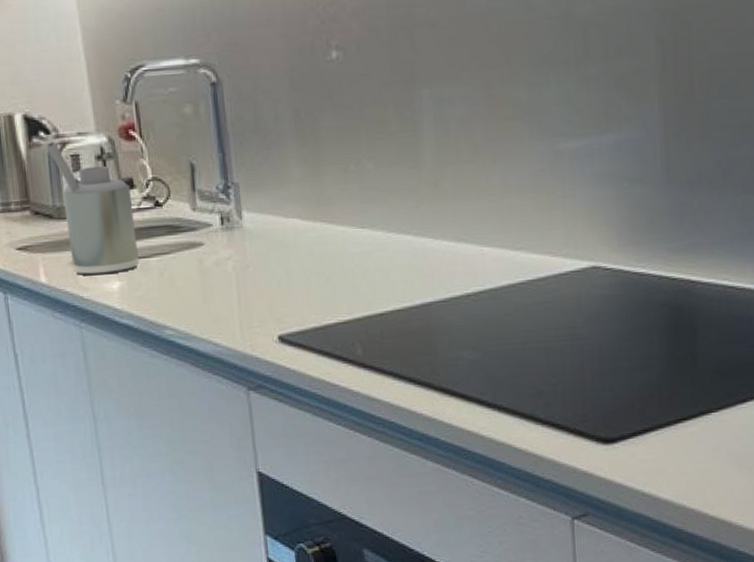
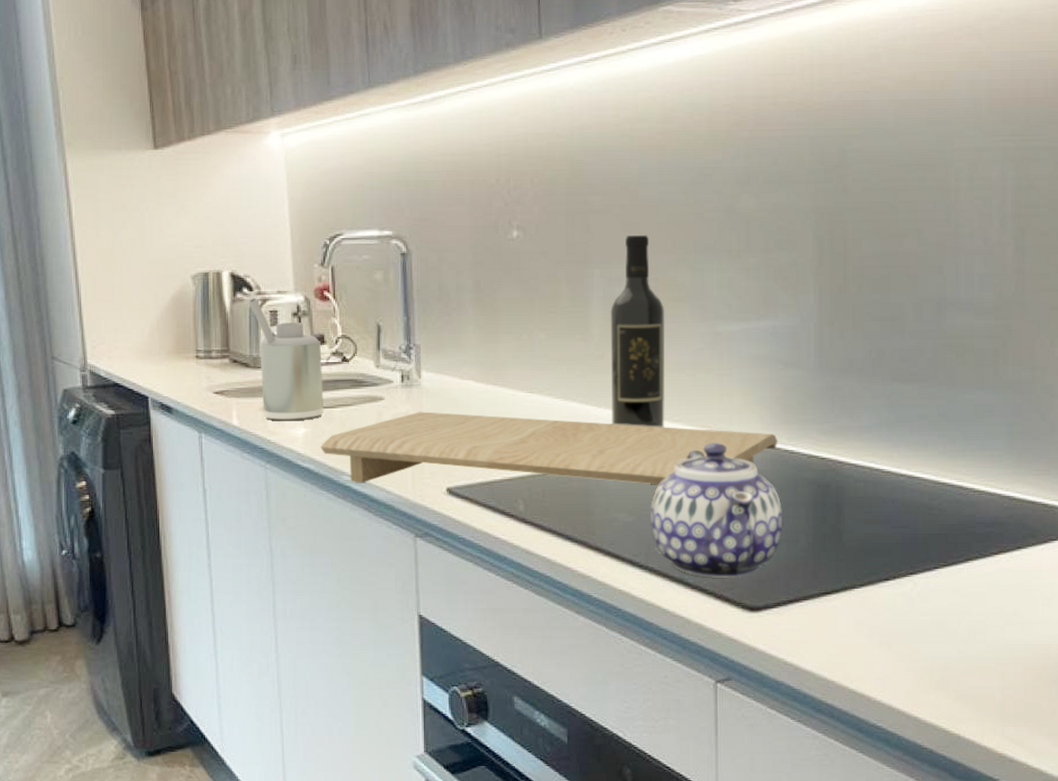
cutting board: none [138,255,627,337] -> present [321,411,778,485]
wine bottle: none [442,49,507,258] -> present [610,235,666,428]
teapot: none [496,269,636,412] -> present [650,442,783,579]

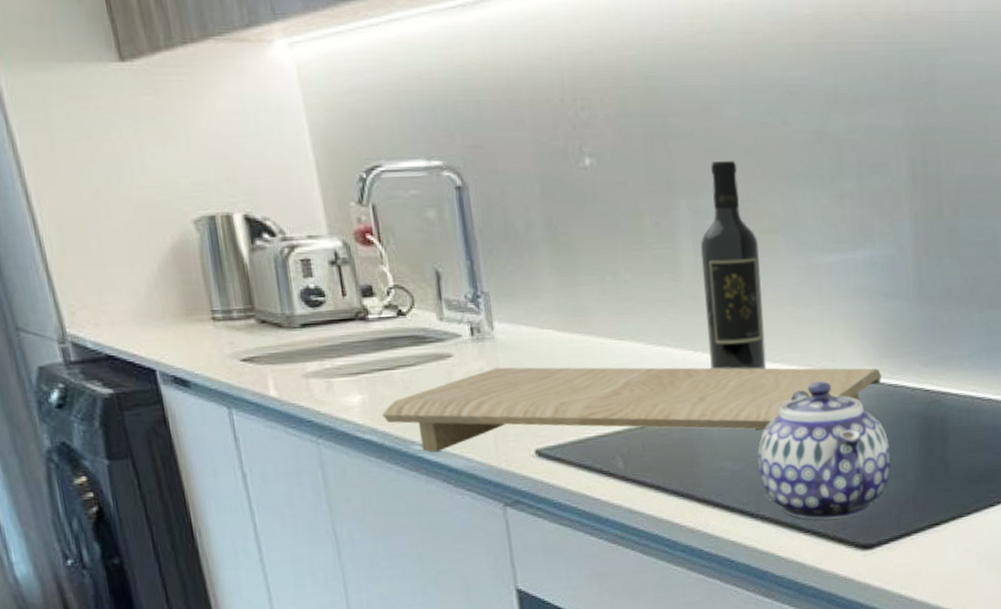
soap dispenser: present [248,298,324,421] -> none [271,245,382,389]

